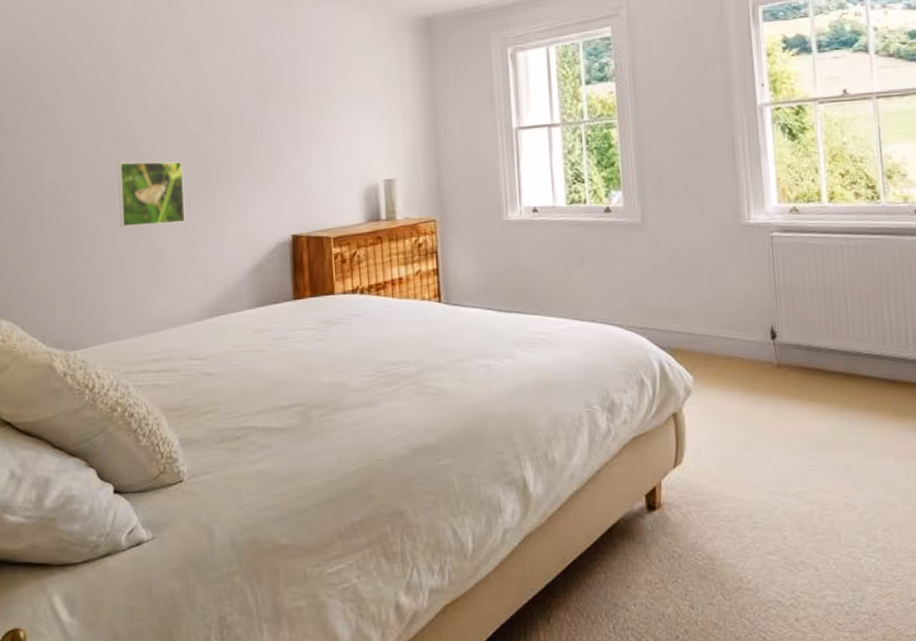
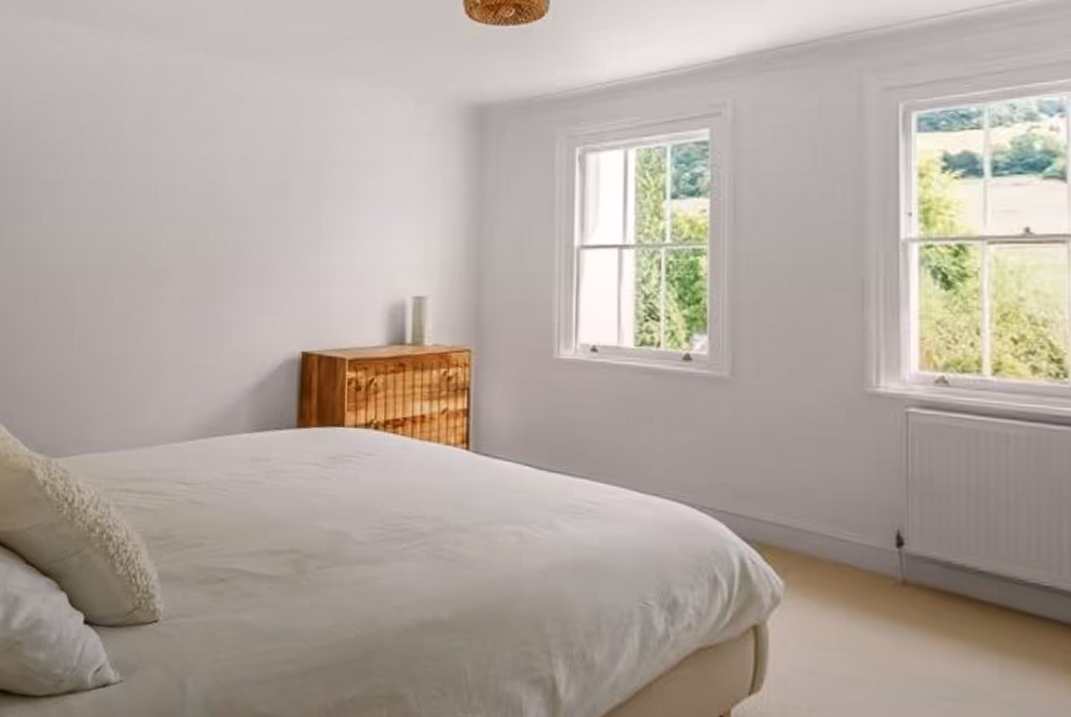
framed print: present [117,161,186,228] -> none [116,252,188,326]

